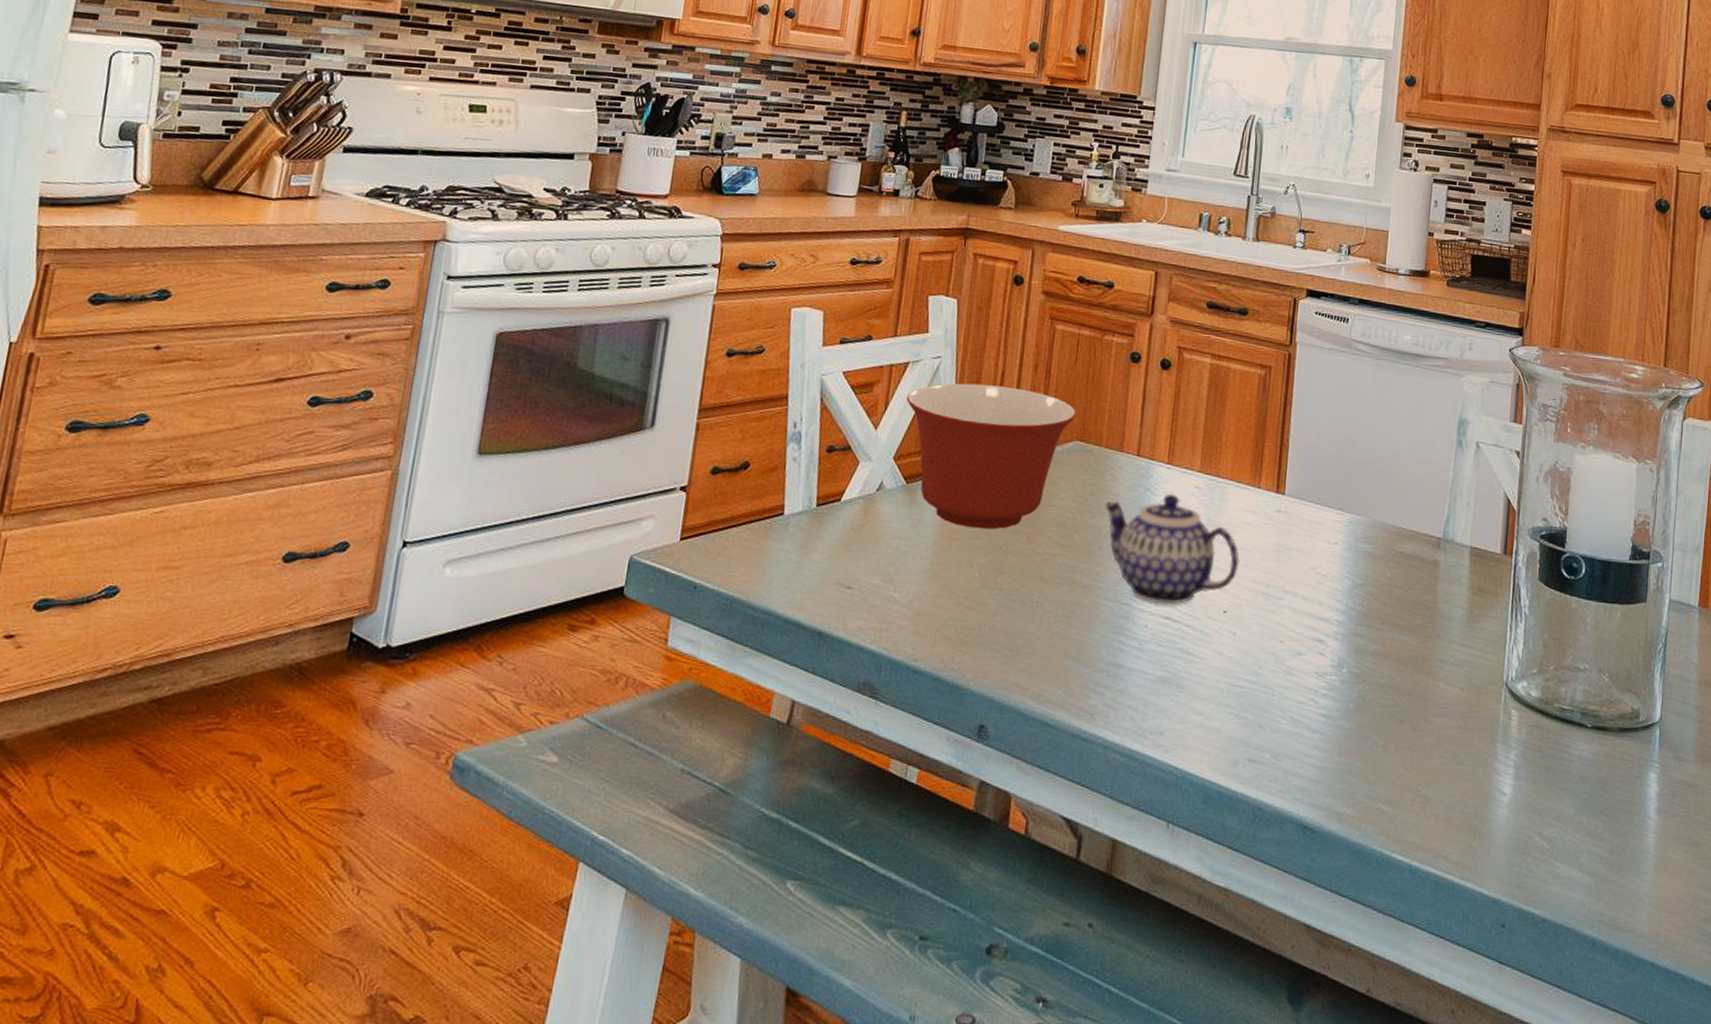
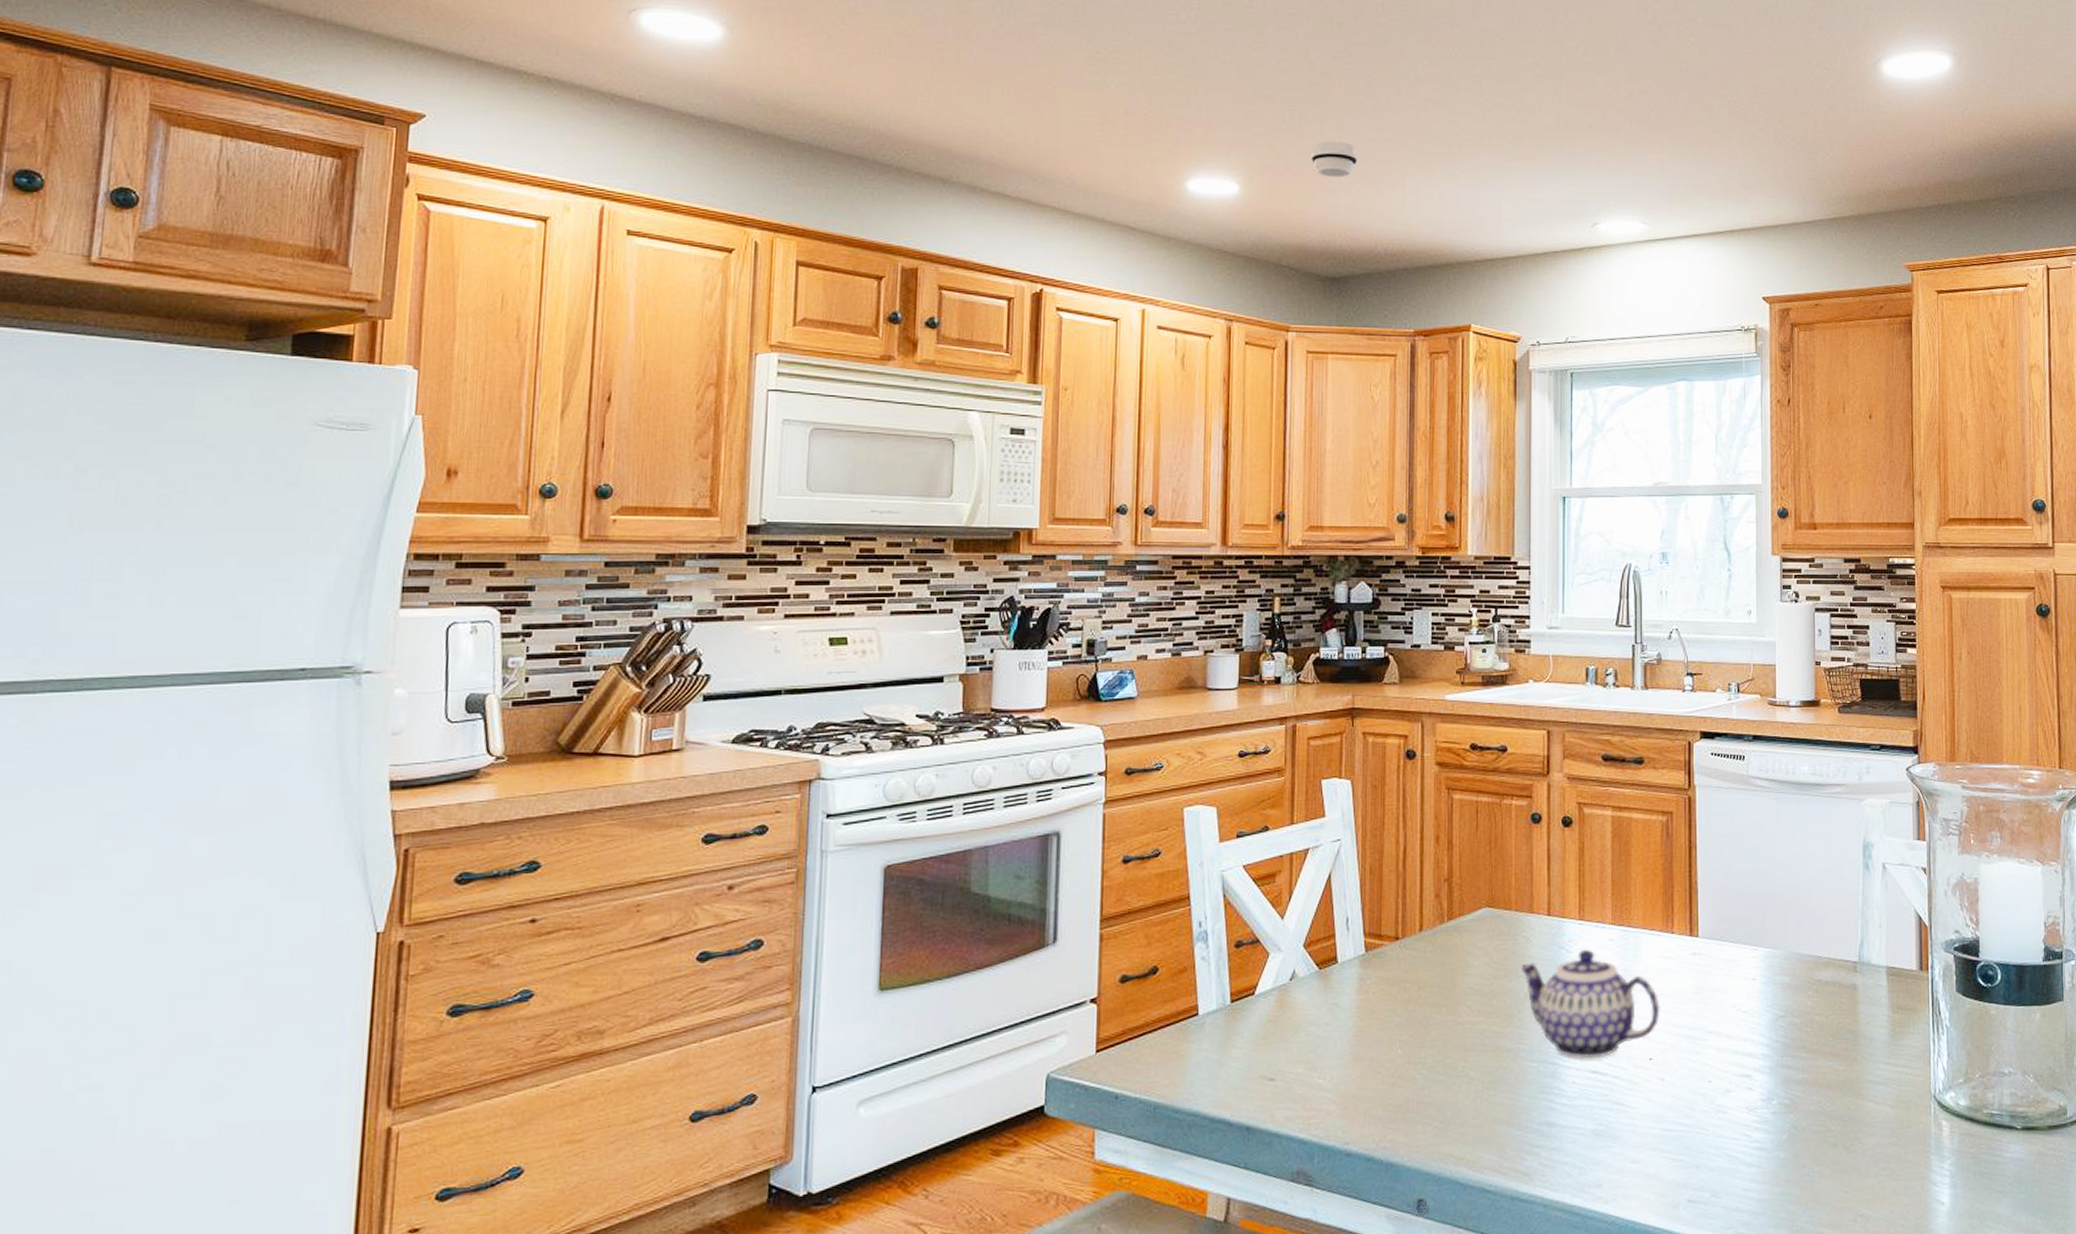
mixing bowl: present [906,383,1077,530] -> none [1309,861,1483,1006]

